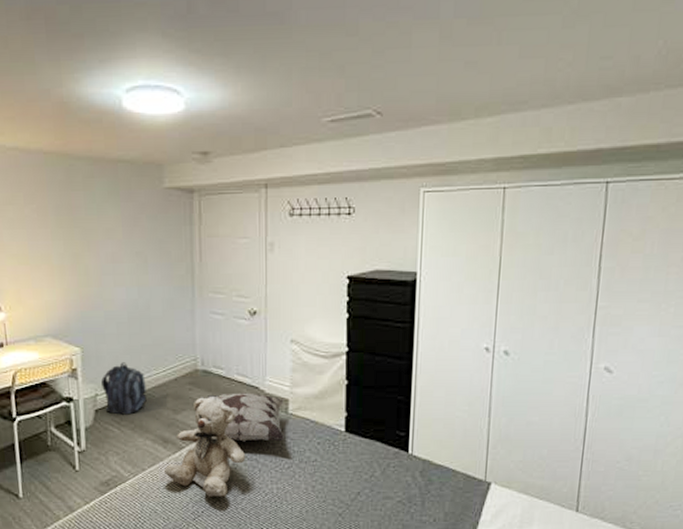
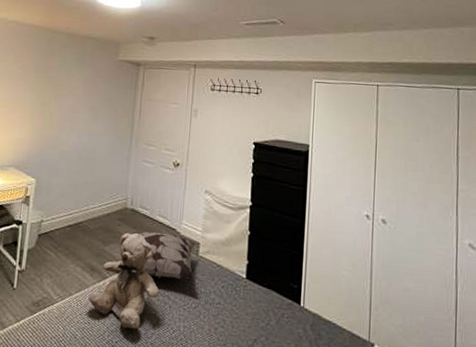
backpack: present [101,362,147,415] -> none [47,195,84,242]

